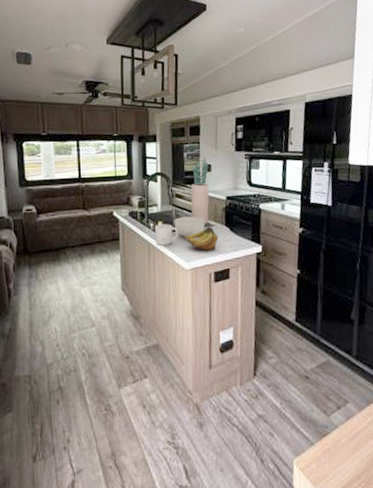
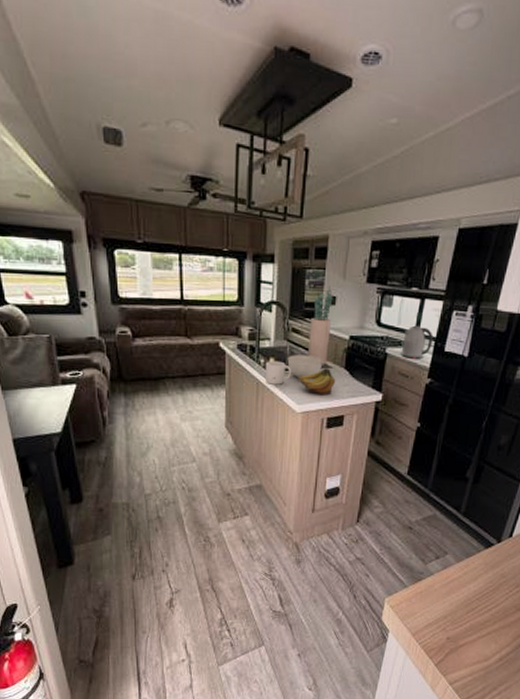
kettle: none [272,182,299,213] -> present [401,325,433,360]

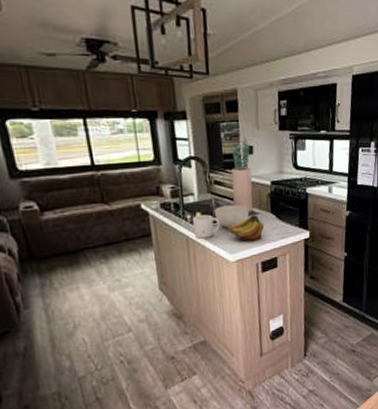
kettle: present [401,325,433,360] -> none [320,164,346,197]

